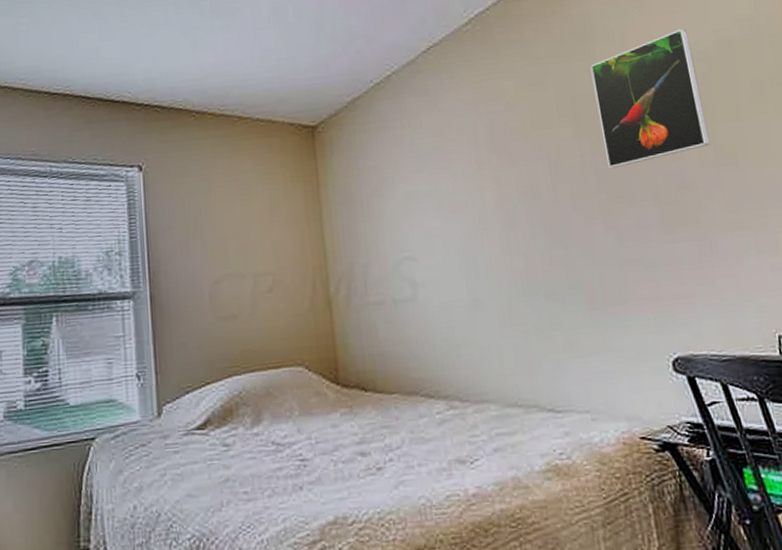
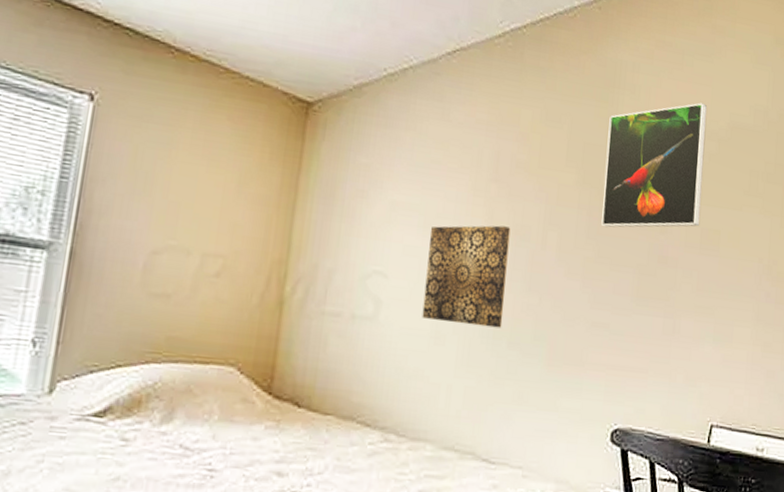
wall art: none [446,190,536,290] -> present [422,225,511,329]

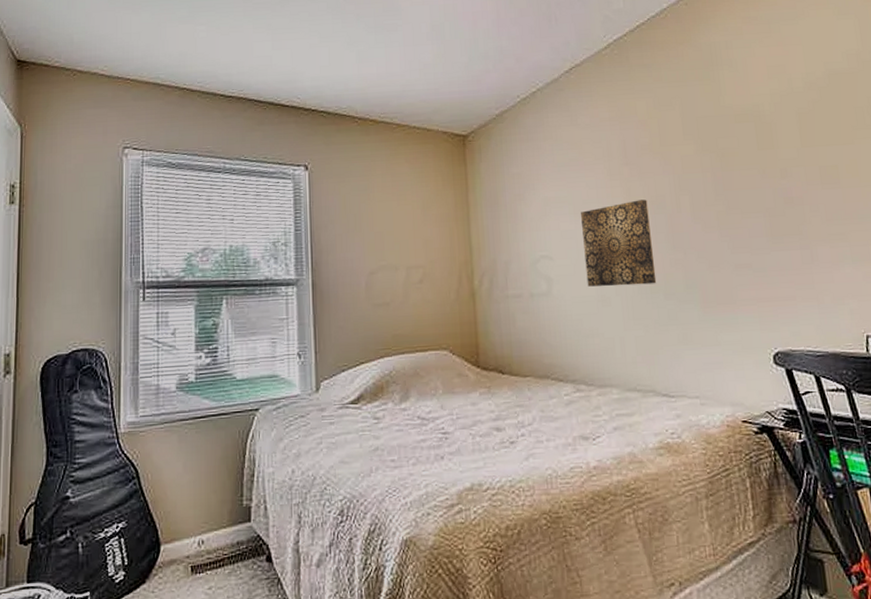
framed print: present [601,103,707,228] -> none [714,60,817,183]

